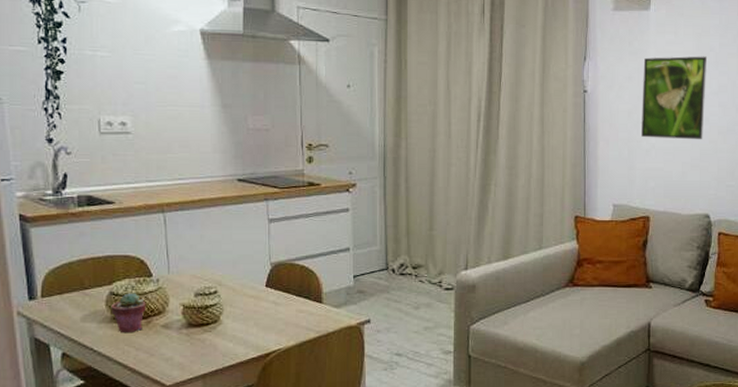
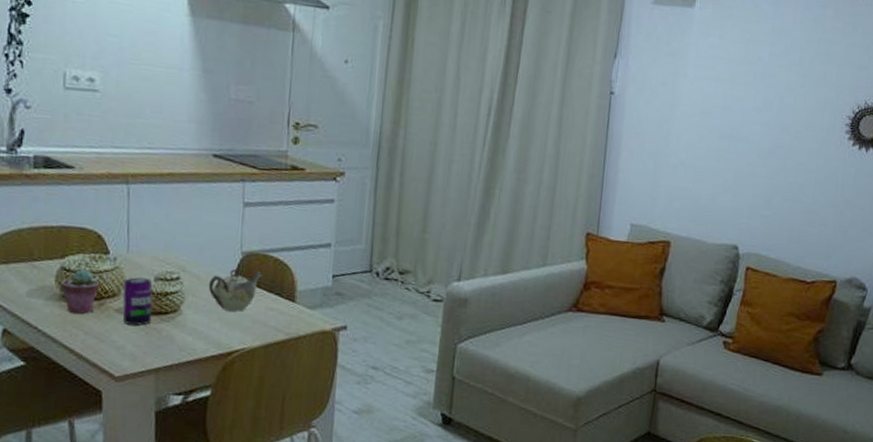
beverage can: none [167,295,195,338] -> present [122,277,153,326]
teapot: none [243,278,292,317] -> present [208,268,263,312]
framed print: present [641,56,708,139] -> none [670,61,755,160]

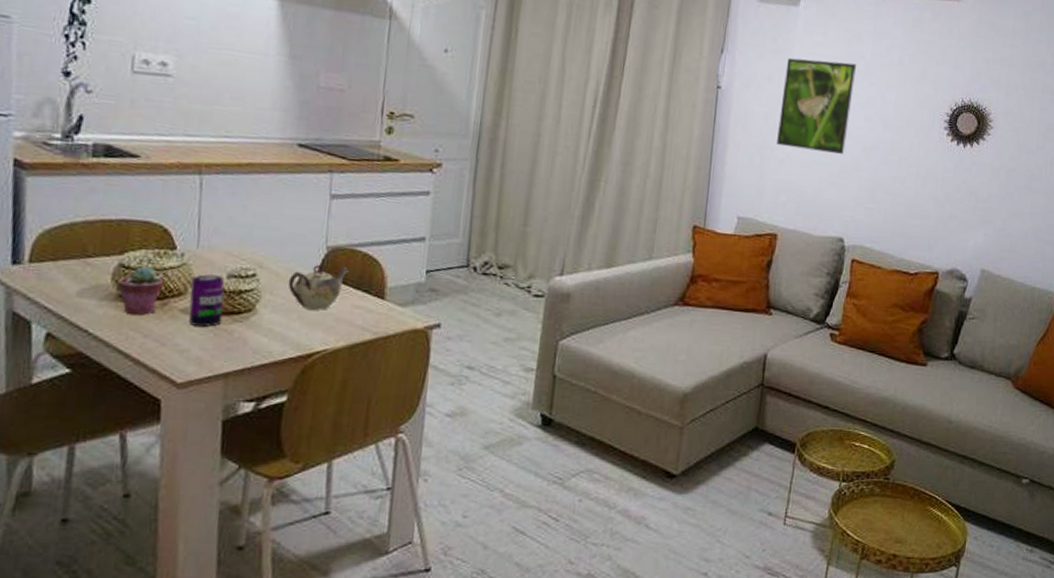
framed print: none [670,61,755,160] -> present [777,57,857,154]

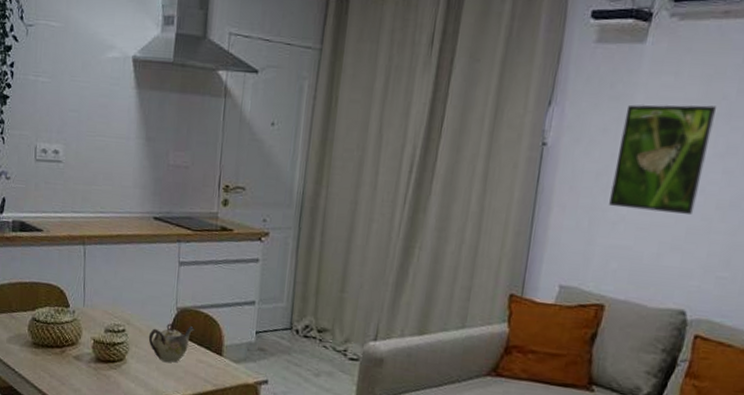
potted succulent: present [117,266,164,315] -> none [32,320,62,359]
beverage can: present [188,274,225,327] -> none [79,328,103,372]

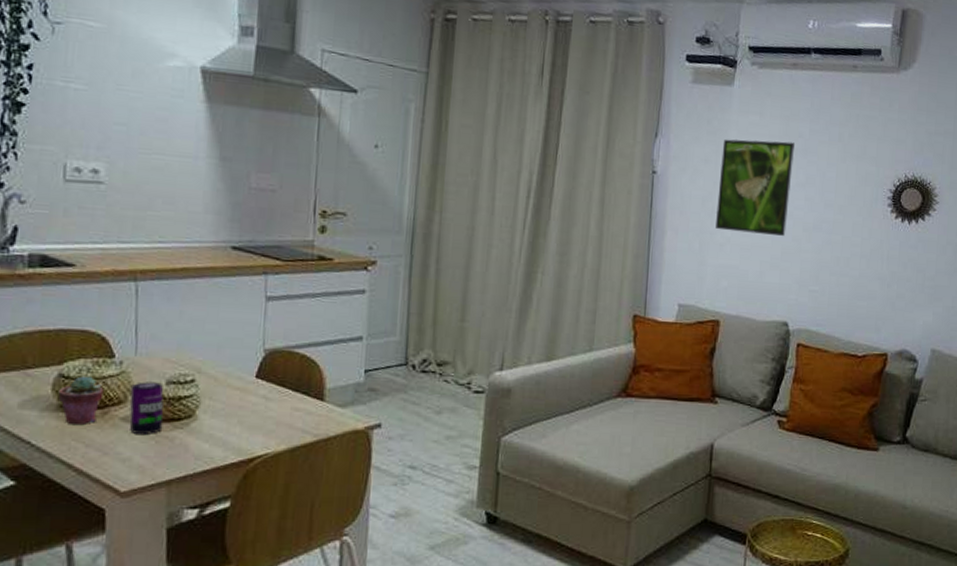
potted succulent: none [32,320,62,359] -> present [57,376,104,424]
beverage can: none [79,328,103,372] -> present [129,382,164,434]
teapot: present [148,322,195,363] -> none [227,367,288,414]

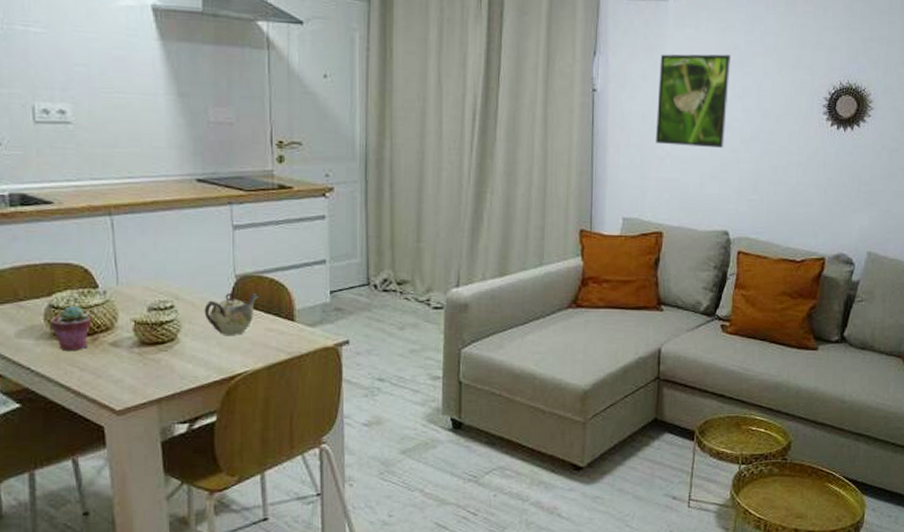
beverage can: present [129,382,164,434] -> none [115,309,149,357]
teapot: none [227,367,288,414] -> present [204,292,259,335]

